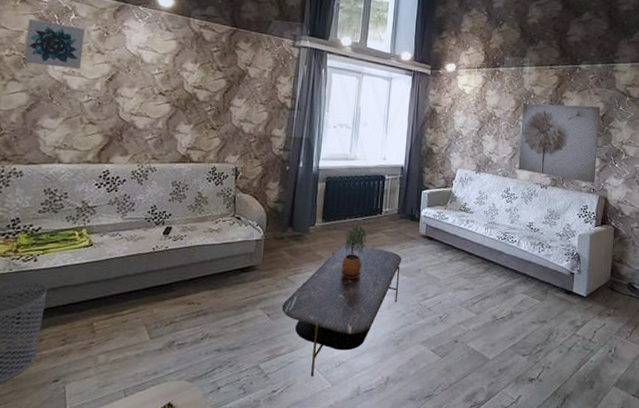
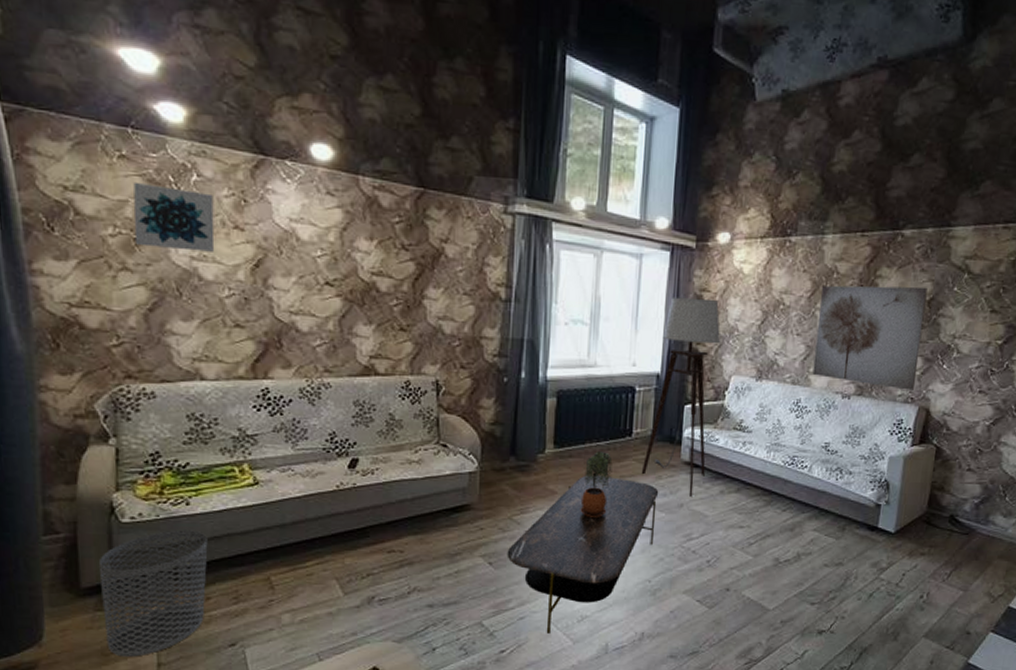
floor lamp: none [388,109,449,263] -> present [641,297,721,497]

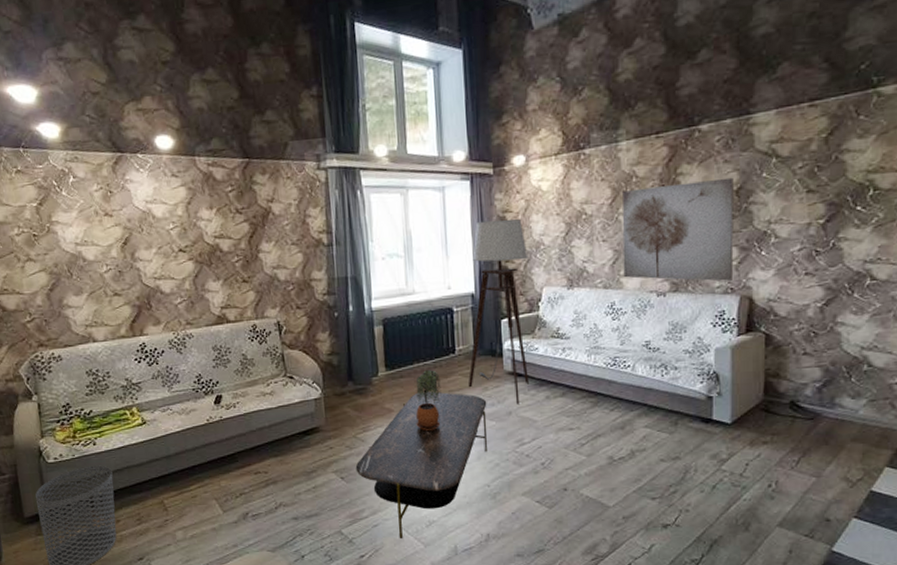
wall art: present [133,181,215,252] -> none [28,189,92,240]

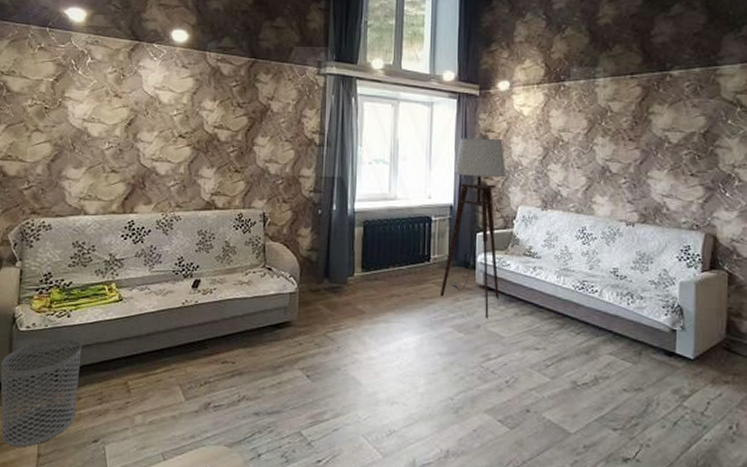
coffee table: present [355,391,487,538] -> none [322,296,457,446]
potted plant: present [416,370,442,432] -> none [386,275,414,337]
wall art: present [622,177,734,282] -> none [595,121,701,218]

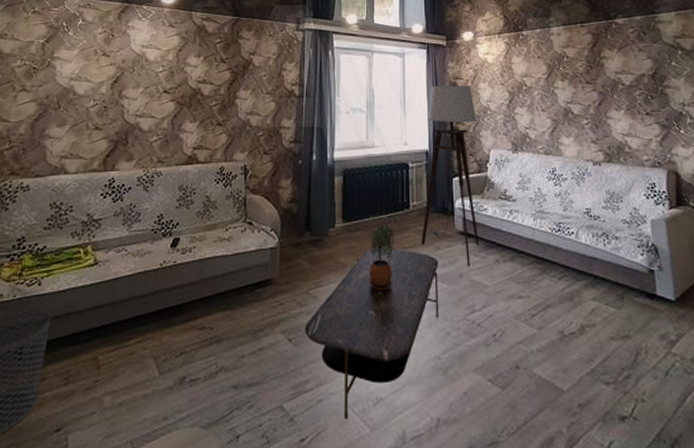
coffee table: none [322,296,457,446] -> present [304,247,439,419]
potted plant: none [386,275,414,337] -> present [368,224,395,291]

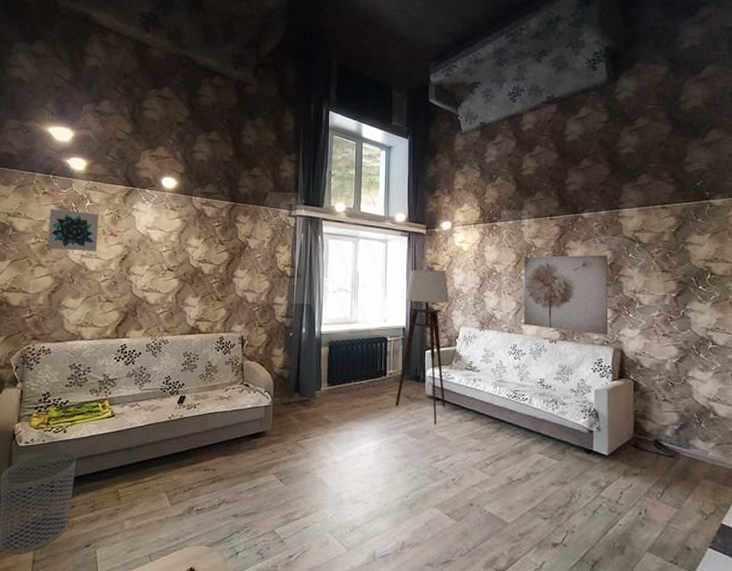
wall art: none [33,28,91,74] -> present [47,208,99,251]
coffee table: present [304,247,439,419] -> none [293,407,410,541]
potted plant: present [368,224,395,291] -> none [349,388,373,443]
wall art: none [556,64,659,155] -> present [523,254,609,335]

